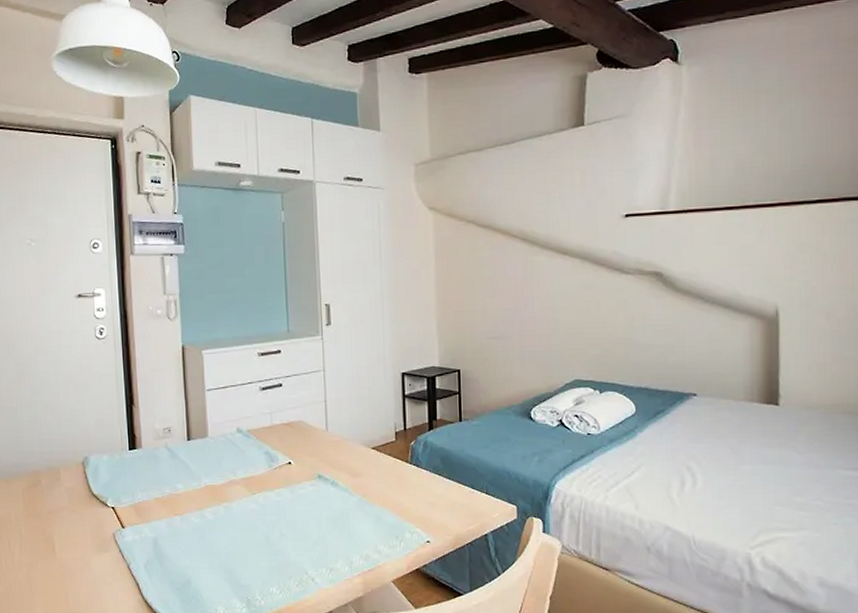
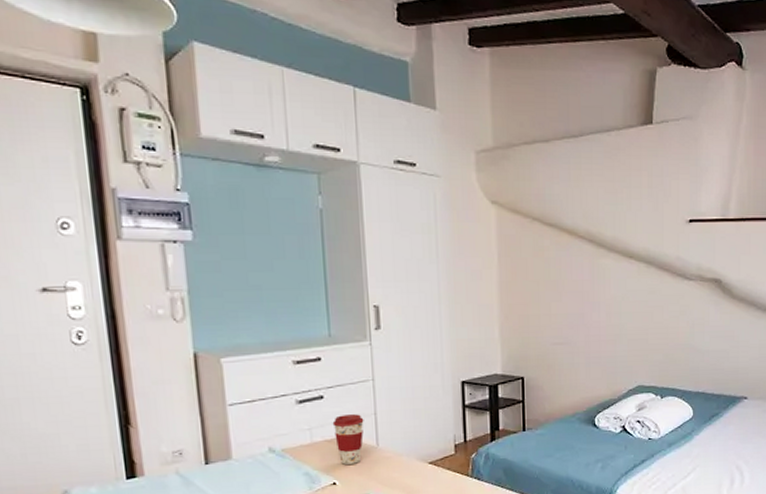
coffee cup: none [289,401,316,446] -> present [332,414,364,465]

